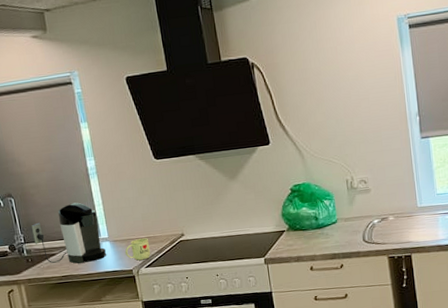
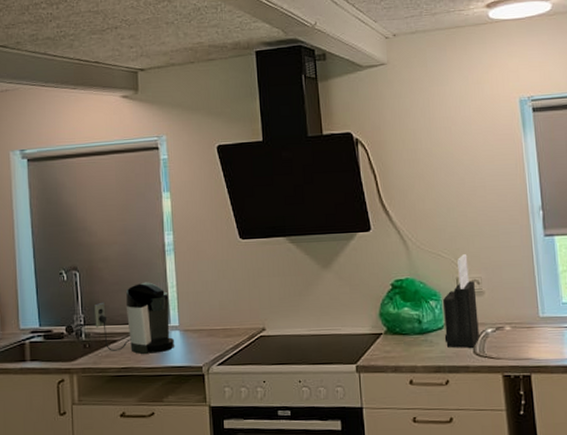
mug: present [125,238,151,261] -> none [196,330,226,356]
knife block: none [336,159,368,238] -> present [443,254,479,348]

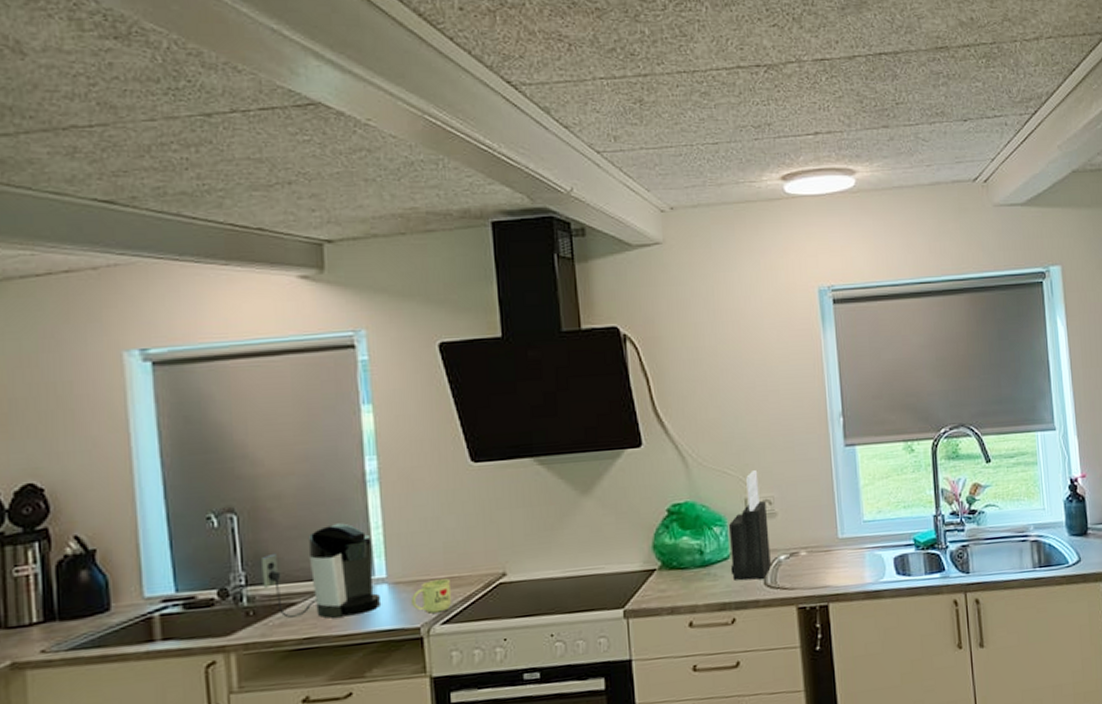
mug: none [196,330,226,356] -> present [412,579,452,614]

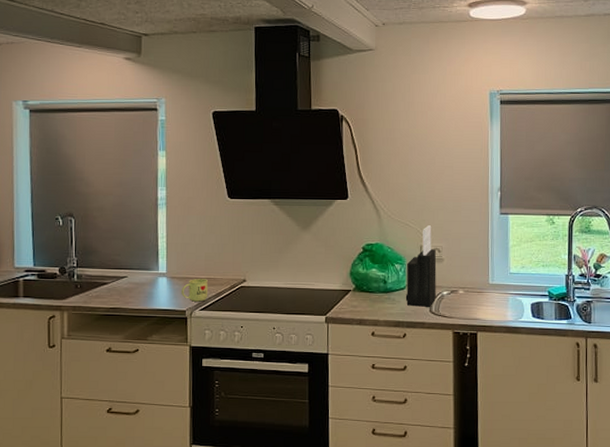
coffee maker: present [262,523,380,619] -> none [87,232,161,296]

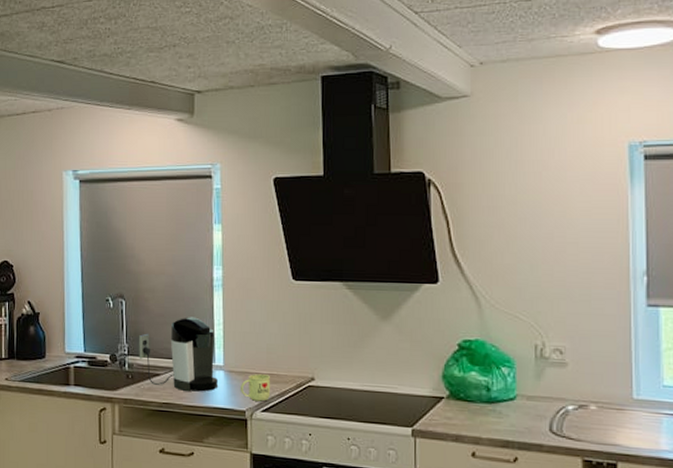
coffee maker: none [87,232,161,296] -> present [139,317,218,392]
knife block: present [405,225,437,307] -> none [516,319,558,425]

